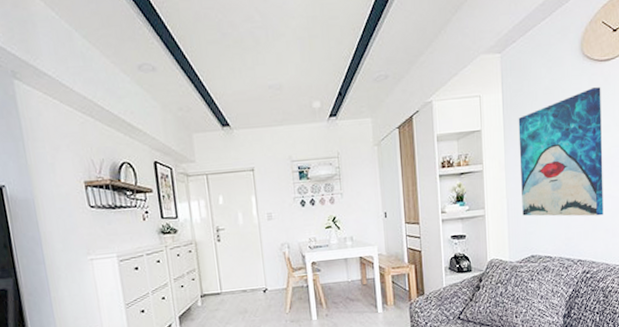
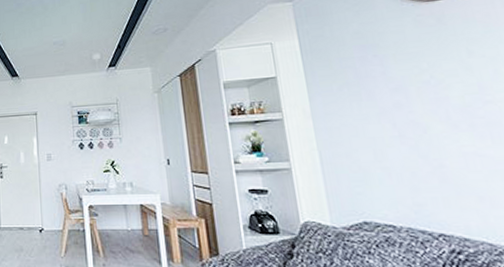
wall art: present [518,87,603,217] -> none [322,28,470,179]

